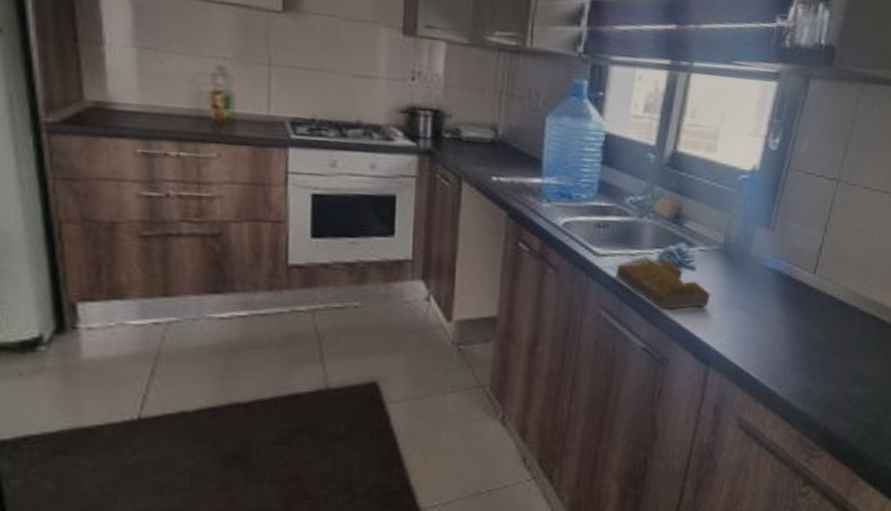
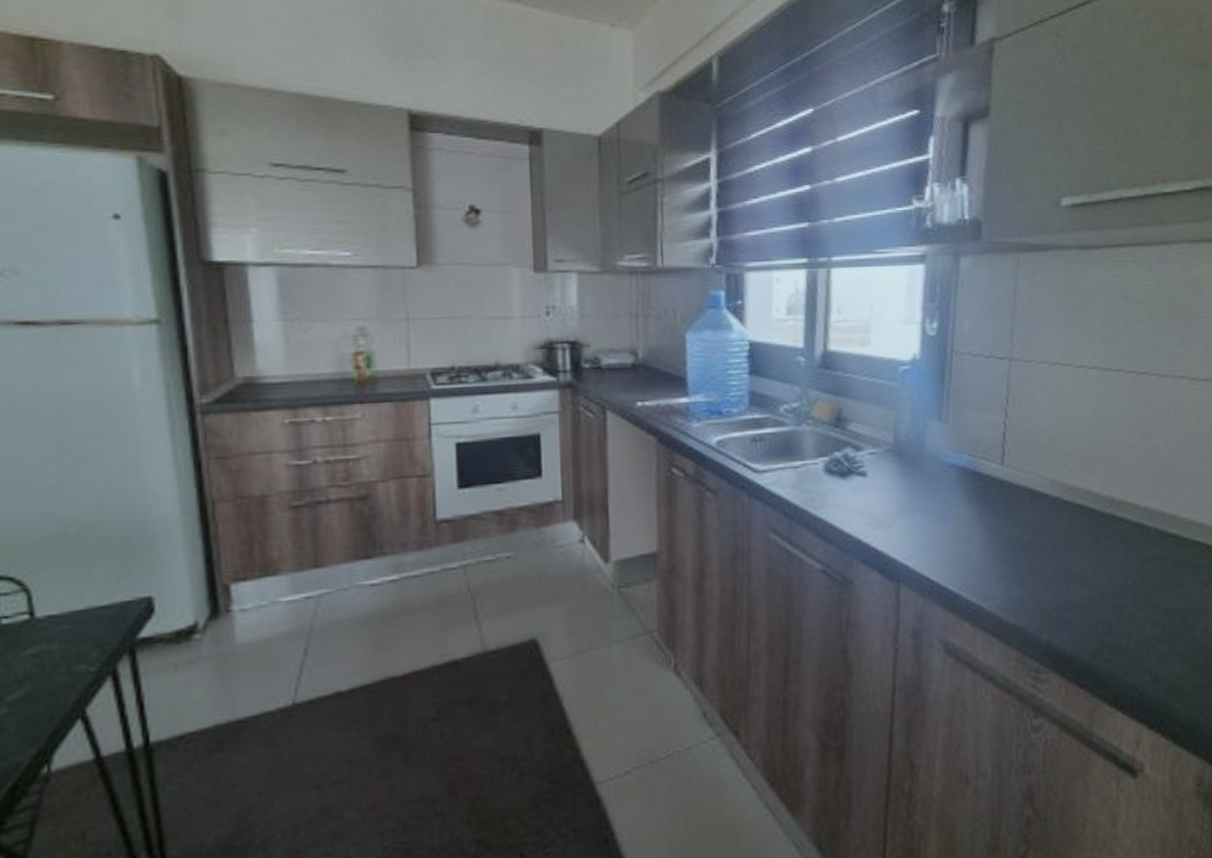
architectural model: present [616,256,712,309] -> none [779,467,890,524]

